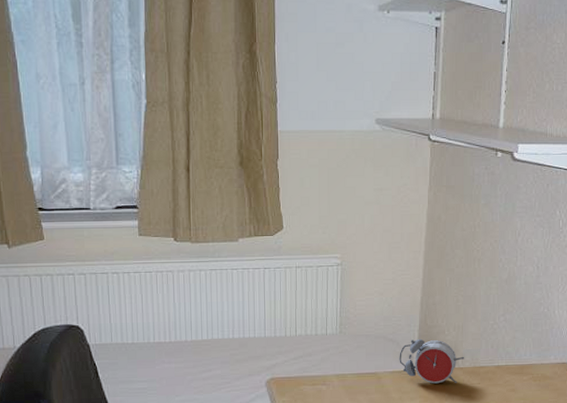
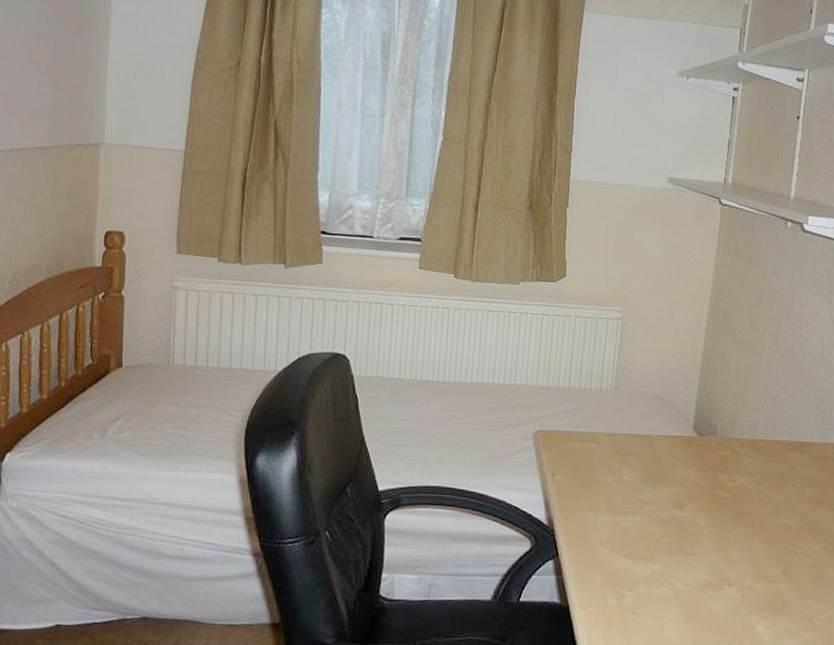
alarm clock: present [399,338,465,384] -> none [674,403,744,456]

